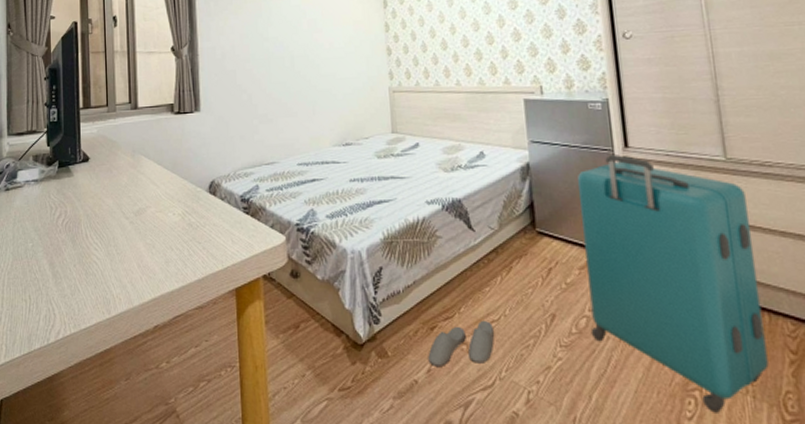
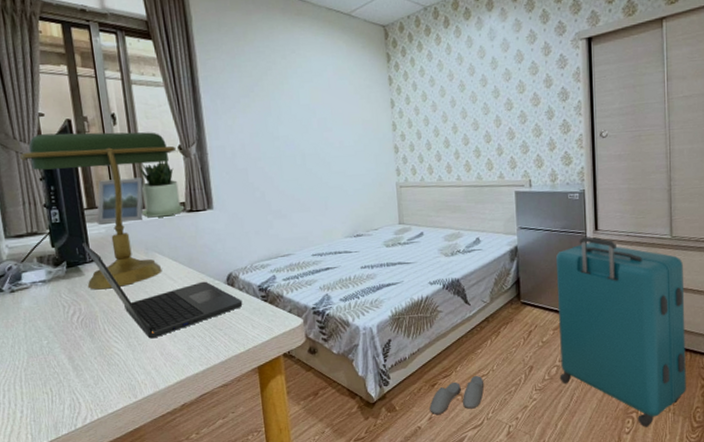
desk lamp: none [29,33,169,192] -> present [19,132,177,290]
laptop: none [75,143,224,248] -> present [82,243,243,339]
picture frame: none [90,78,137,124] -> present [96,177,144,225]
planter: none [131,61,173,119] -> present [136,160,185,218]

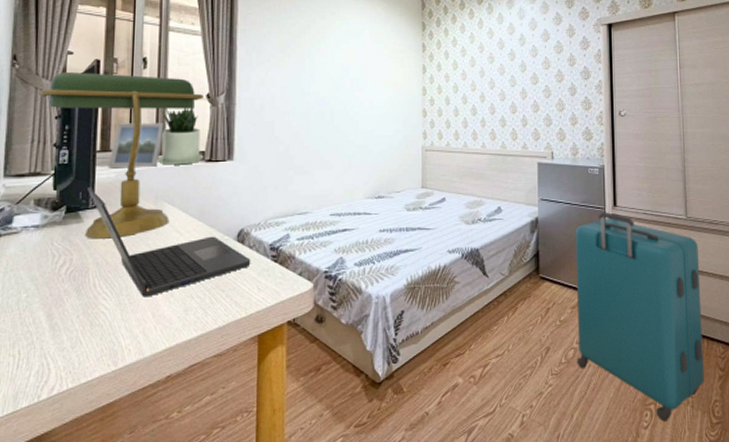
slippers: present [429,376,484,415] -> none [439,356,498,400]

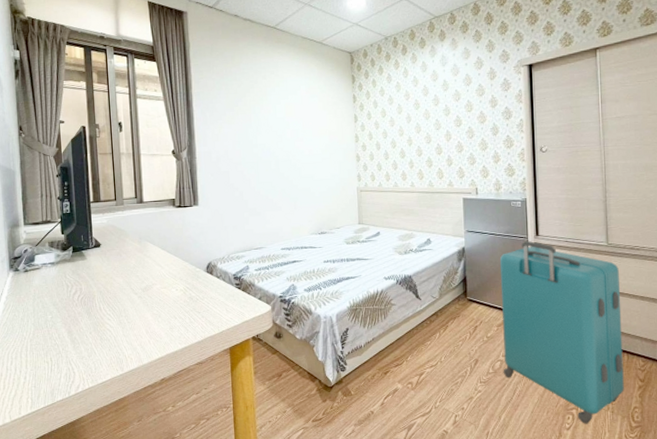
desk lamp: present [38,72,204,239] -> none [41,137,171,273]
laptop: present [88,187,251,297] -> none [87,231,219,318]
picture frame: present [108,123,166,169] -> none [100,176,142,216]
planter: present [157,108,204,165] -> none [136,163,175,211]

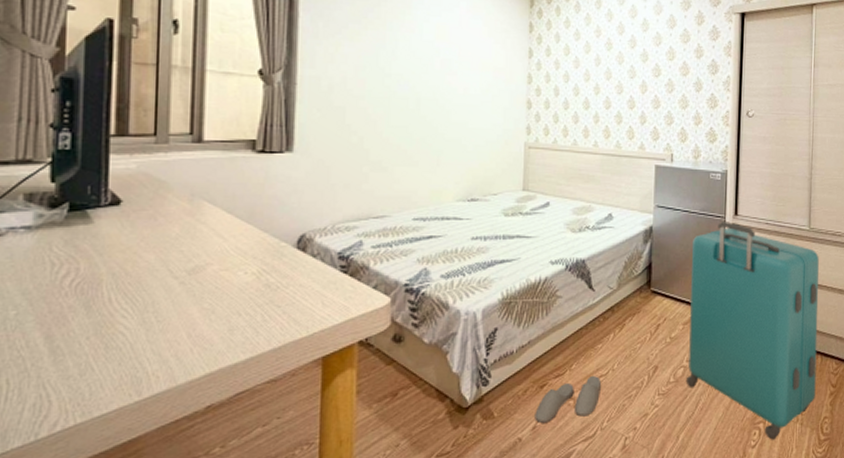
slippers: none [382,366,432,402] -> present [534,376,601,424]

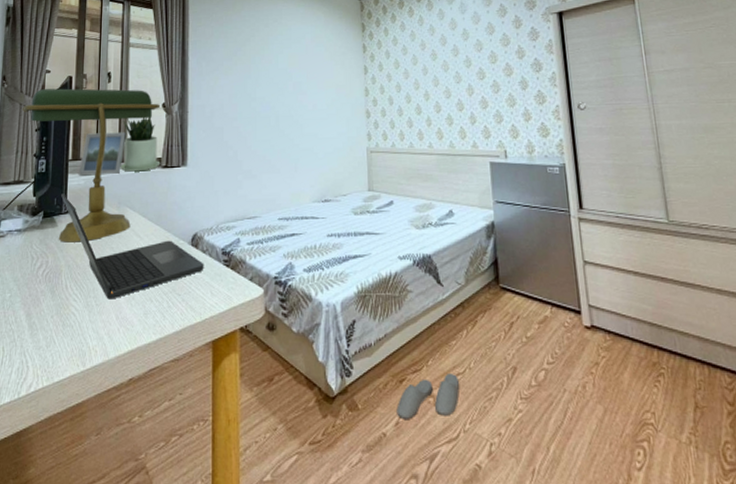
desk lamp: none [25,32,256,244] -> present [22,88,161,243]
laptop: none [99,180,314,315] -> present [61,193,204,300]
picture frame: none [126,101,204,159] -> present [78,132,127,176]
planter: none [193,84,255,156] -> present [120,117,161,172]
suitcase: present [685,222,819,440] -> none [537,216,709,463]

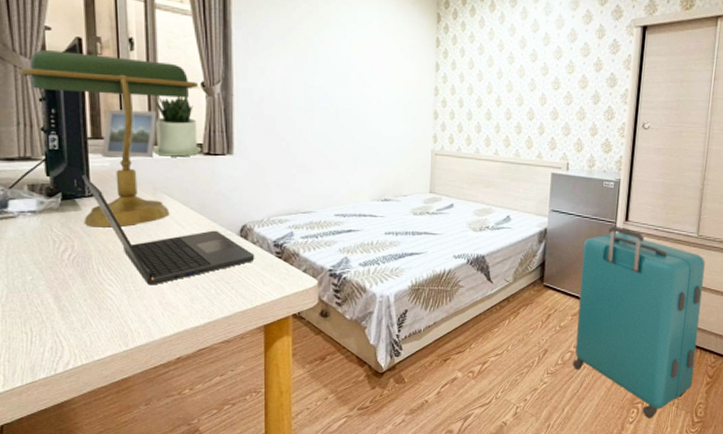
slippers: present [396,374,459,421] -> none [439,355,496,391]
suitcase: none [537,216,709,463] -> present [572,226,705,418]

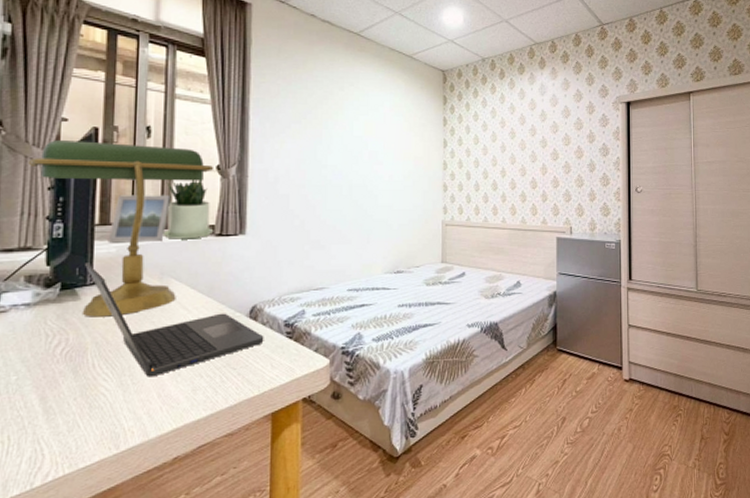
suitcase: present [572,226,705,418] -> none [591,286,710,485]

